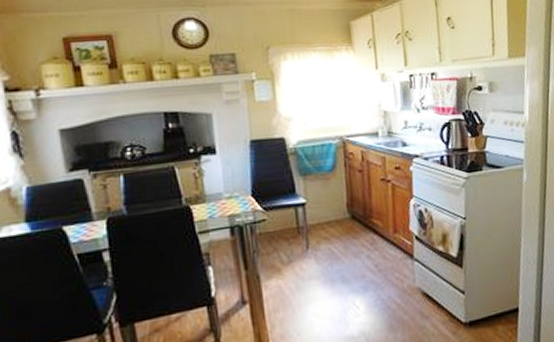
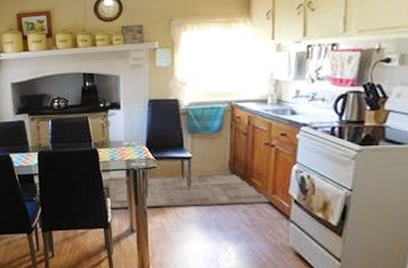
rug: none [209,216,392,280] -> present [108,174,269,209]

